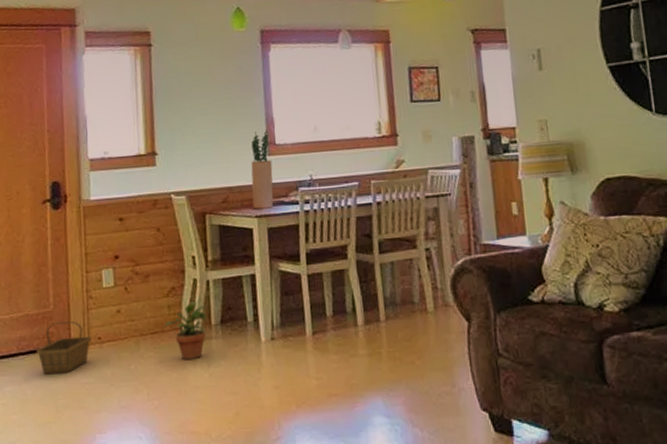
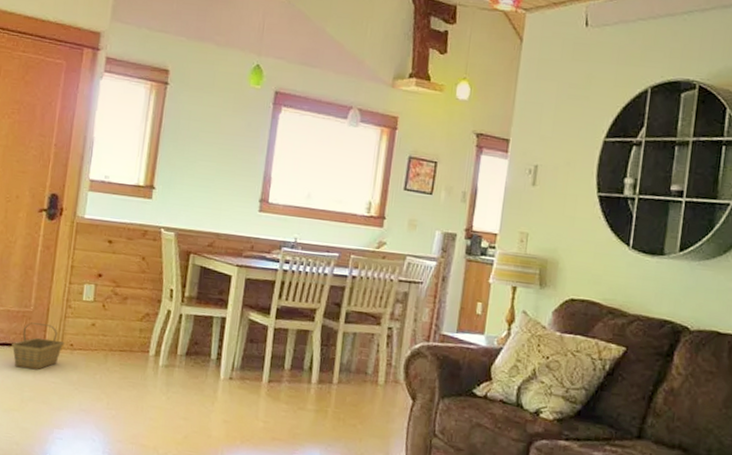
potted plant: present [164,301,207,360] -> none [133,330,176,382]
vase: present [251,129,274,210] -> none [236,186,264,261]

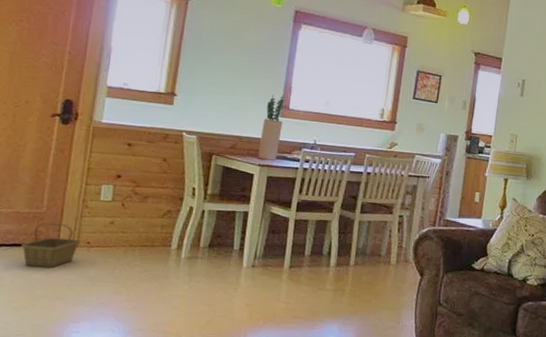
vase: none [236,186,264,261] -> present [258,95,285,161]

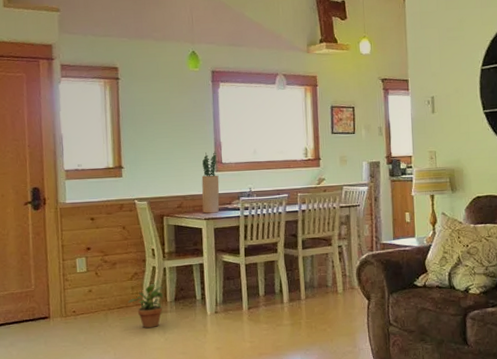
basket: present [22,223,80,268] -> none [21,298,67,340]
potted plant: none [154,225,199,273] -> present [128,284,164,329]

